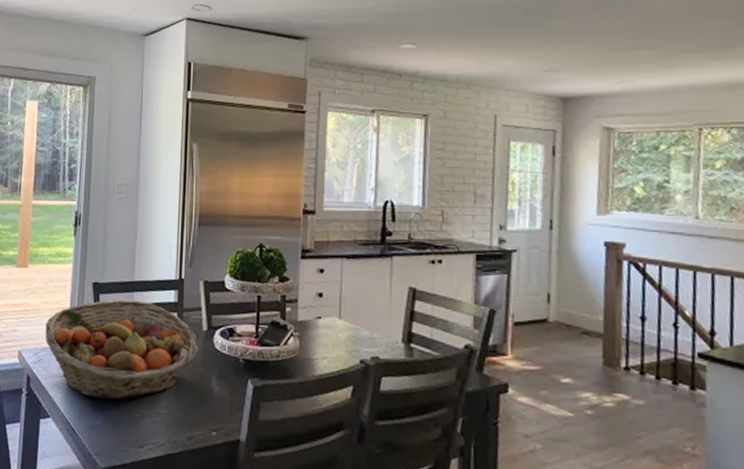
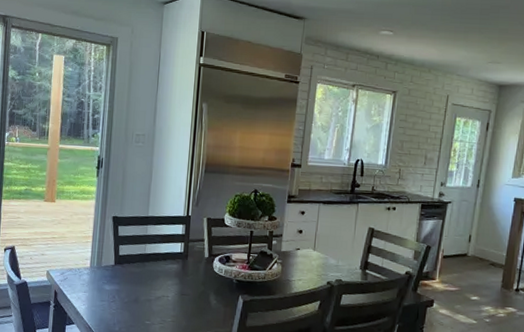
fruit basket: present [45,300,198,400] -> none [70,231,201,311]

